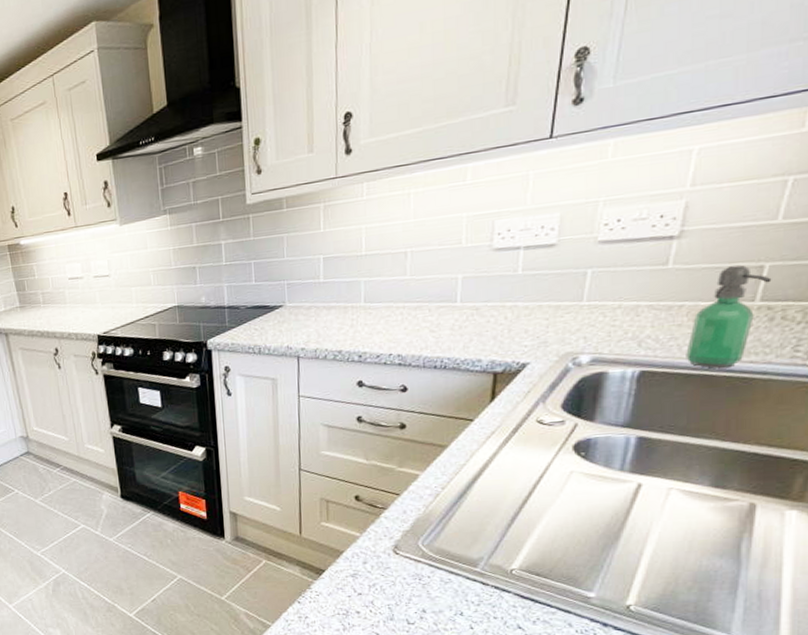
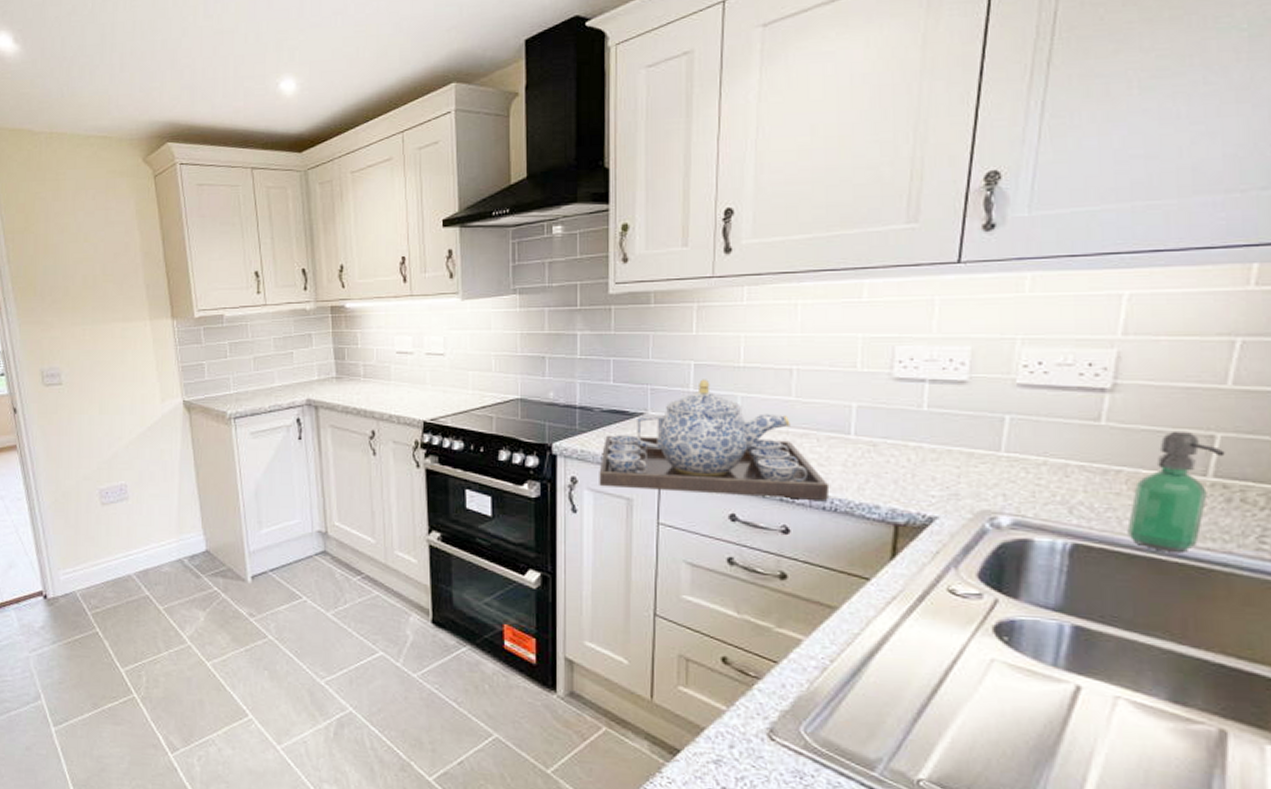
tea set: none [247,269,440,372] -> present [599,379,830,500]

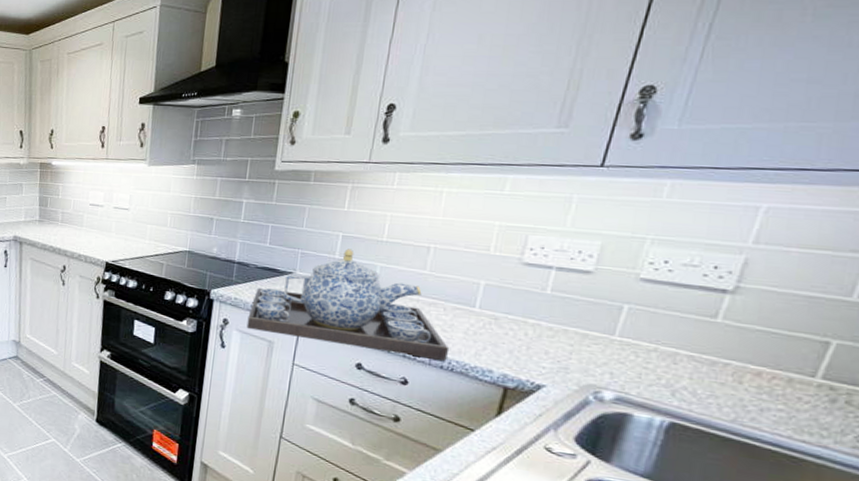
soap dispenser: present [1127,430,1225,552] -> none [725,333,838,441]

